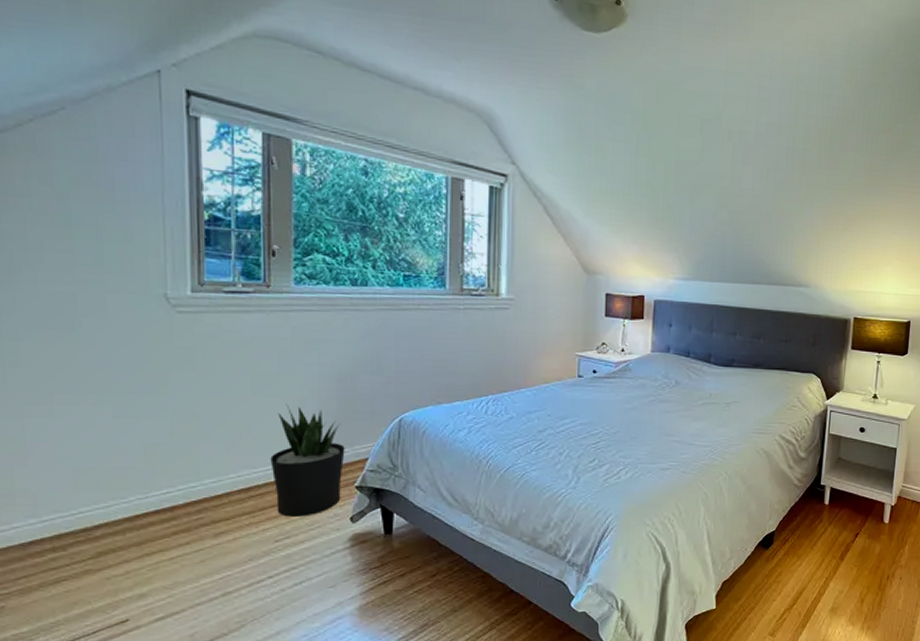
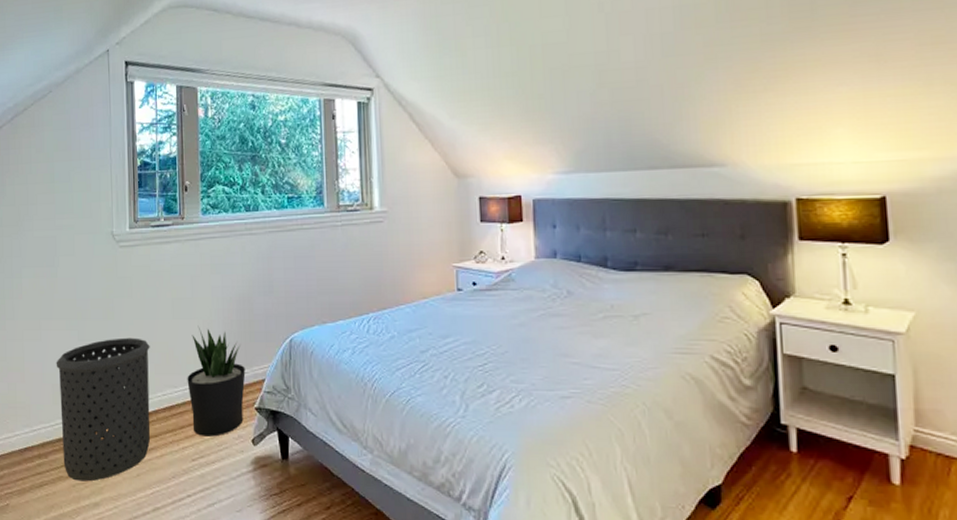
laundry basket: none [78,415,220,573] -> present [56,337,151,482]

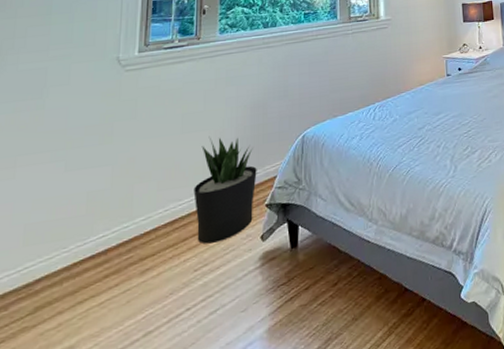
laundry basket: present [56,337,151,482] -> none [30,158,153,327]

